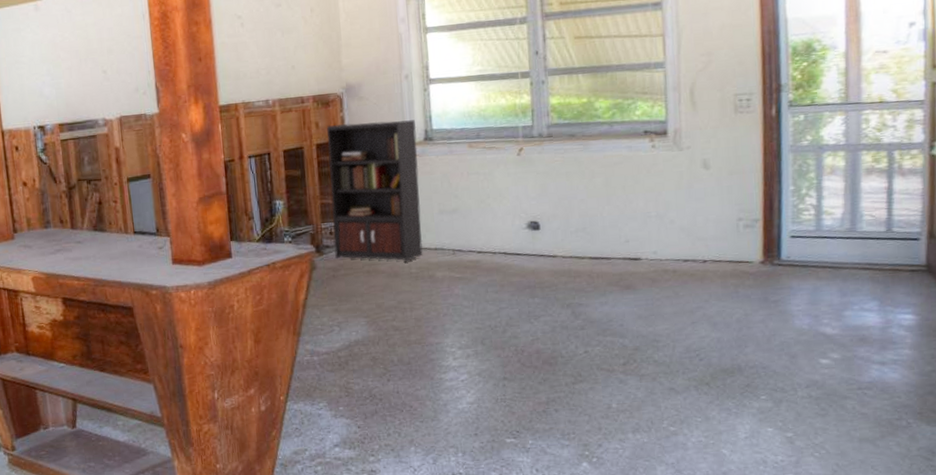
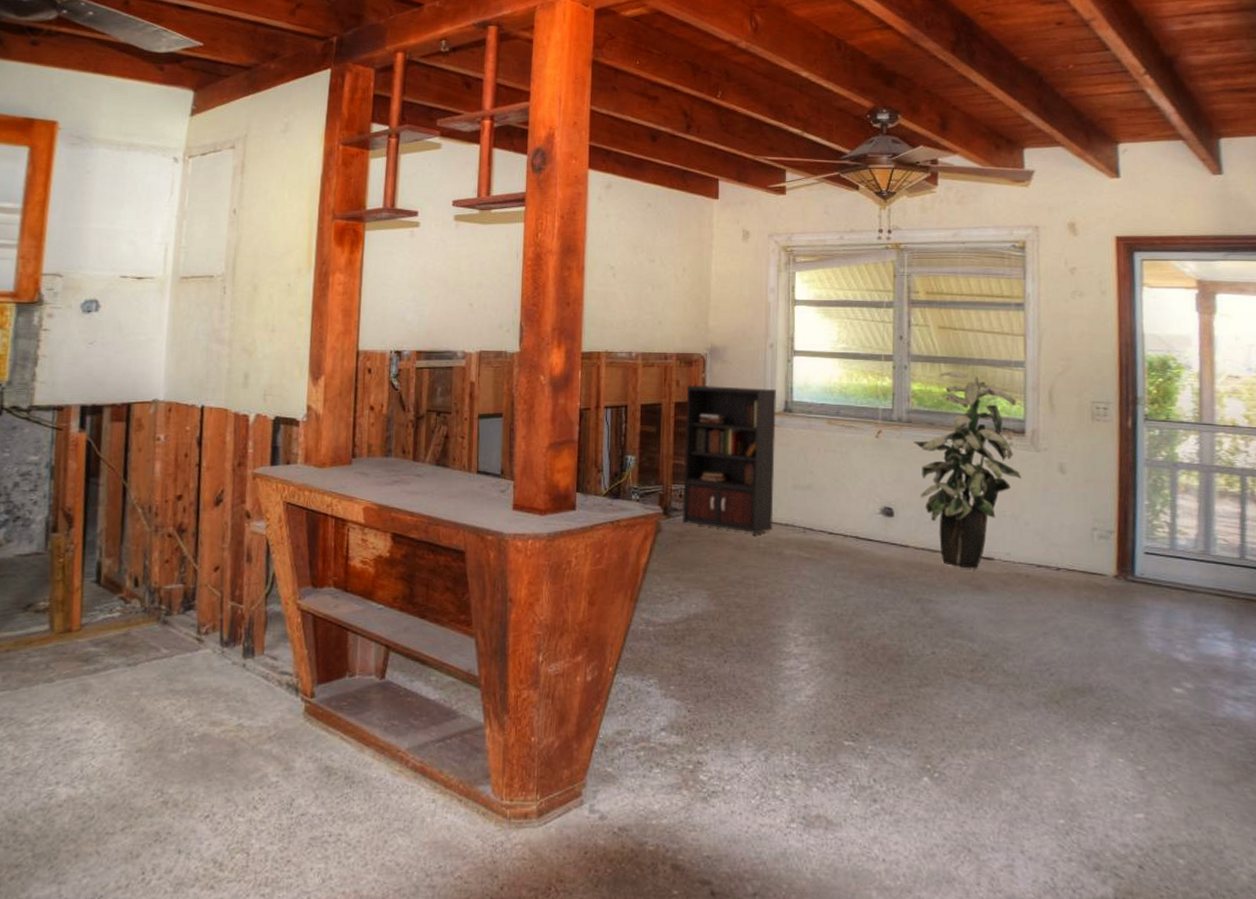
indoor plant: none [556,80,665,271] -> present [914,371,1021,569]

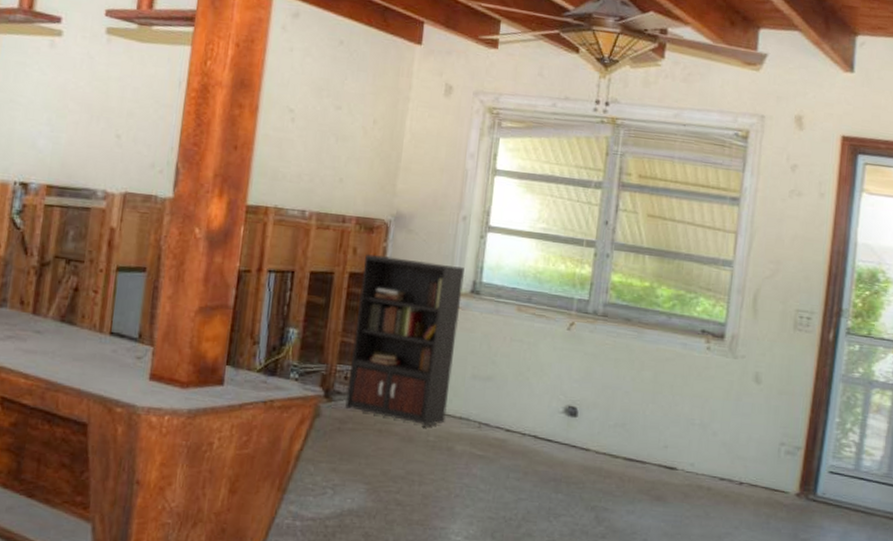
indoor plant: present [914,371,1021,569] -> none [607,264,719,478]

